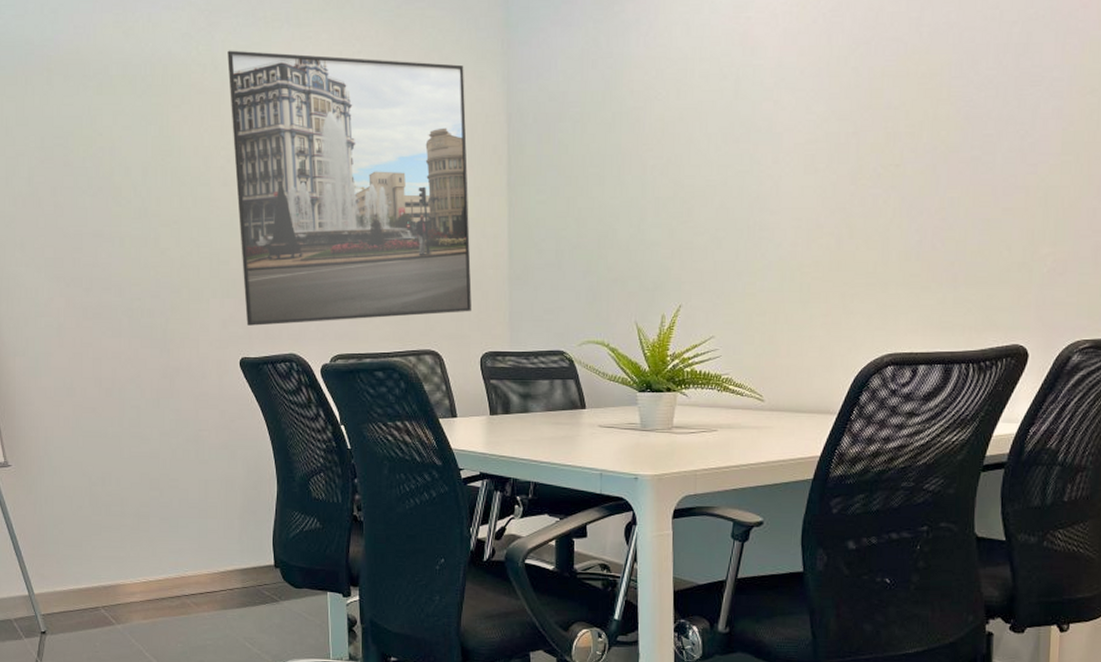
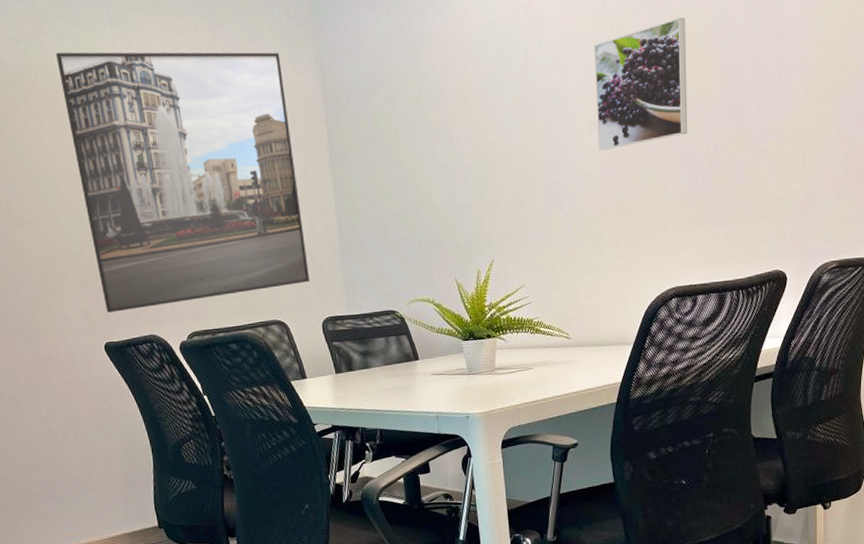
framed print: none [812,55,924,194] -> present [593,17,688,150]

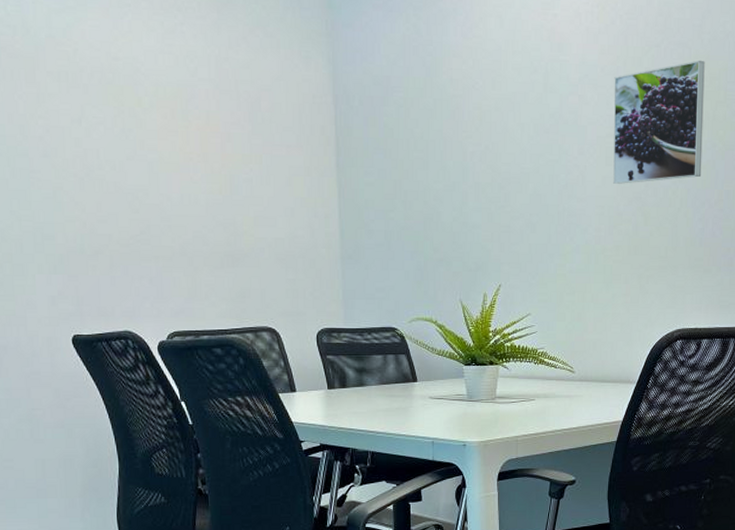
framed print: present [56,52,309,313] -> none [39,12,306,303]

